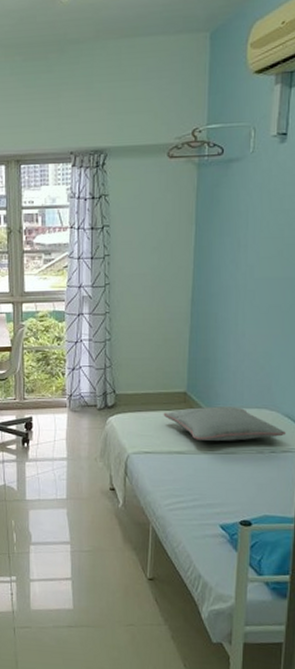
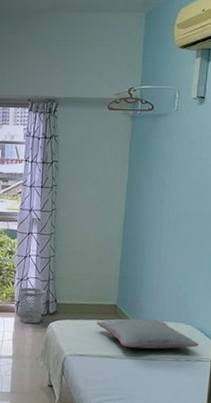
wastebasket: none [71,377,102,420] -> present [19,287,45,324]

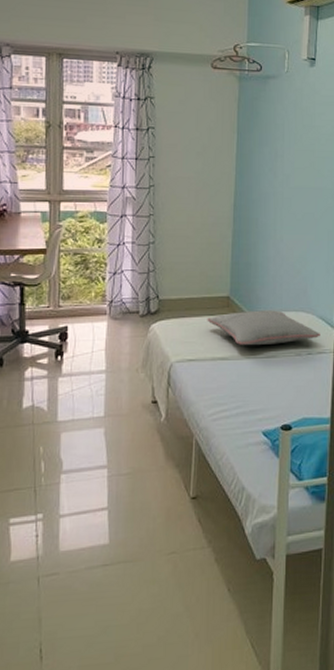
wastebasket: present [19,287,45,324] -> none [111,282,145,328]

